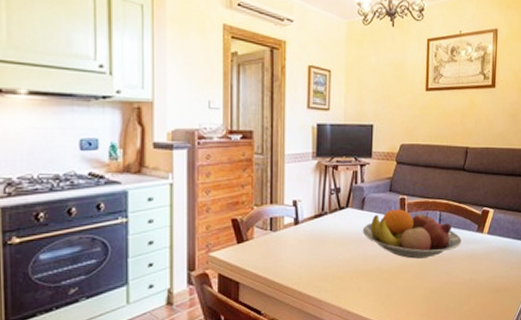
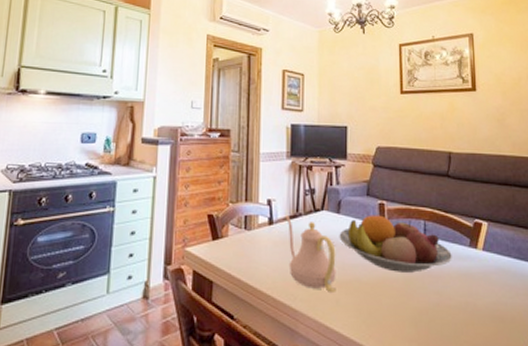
teapot: none [311,215,359,282] -> present [285,215,336,292]

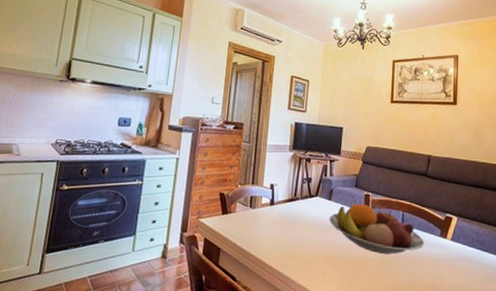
teapot: present [285,215,336,292] -> none [284,198,326,266]

